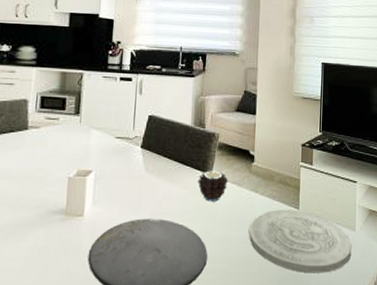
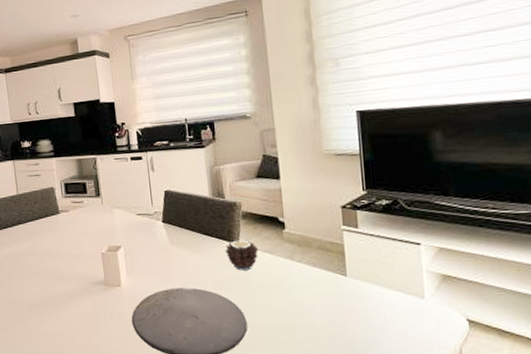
plate: present [249,210,352,274] -> none [289,277,422,343]

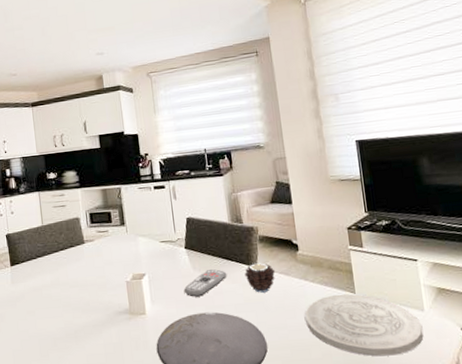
remote control: none [160,245,207,272] -> present [183,269,227,297]
plate: none [289,277,422,343] -> present [305,294,424,357]

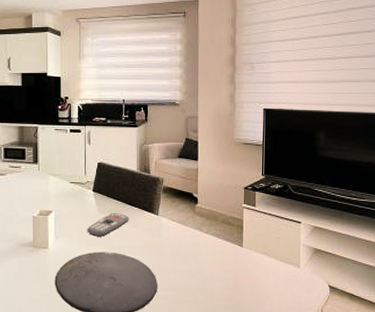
candle: present [244,262,276,293] -> none [145,210,174,239]
plate: present [305,294,424,357] -> none [195,247,296,304]

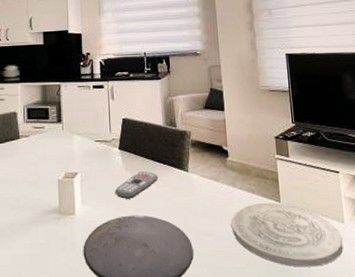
plate: none [195,247,296,304] -> present [231,203,343,267]

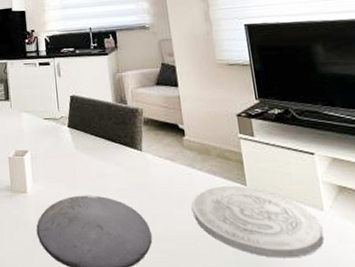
remote control: present [114,172,158,199] -> none [65,150,111,178]

